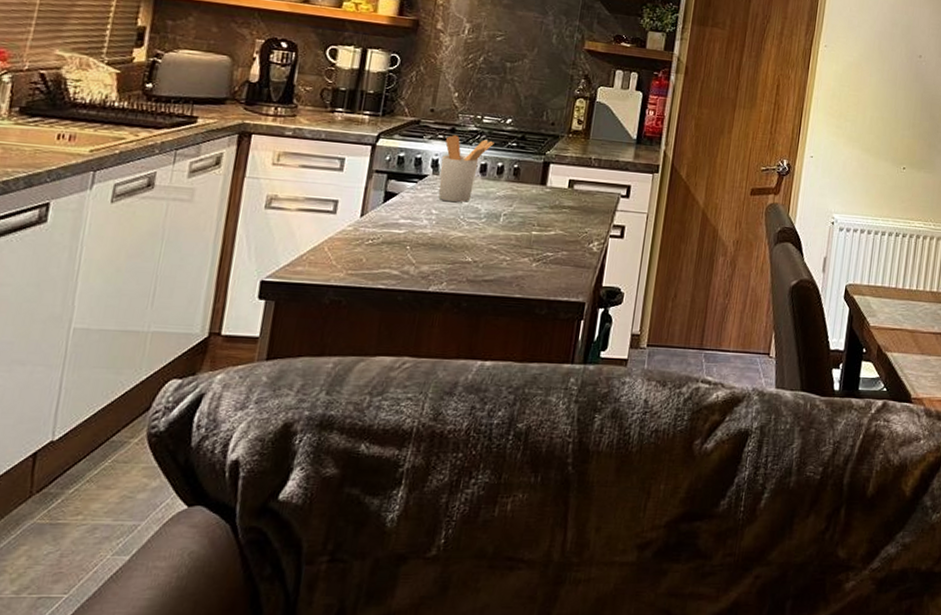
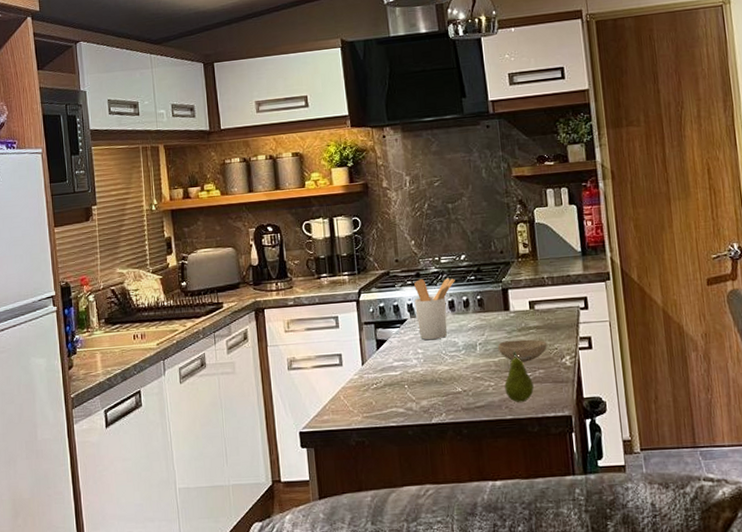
fruit: none [520,227,553,283] -> present [504,350,534,403]
bowl: none [524,216,578,242] -> present [498,339,547,362]

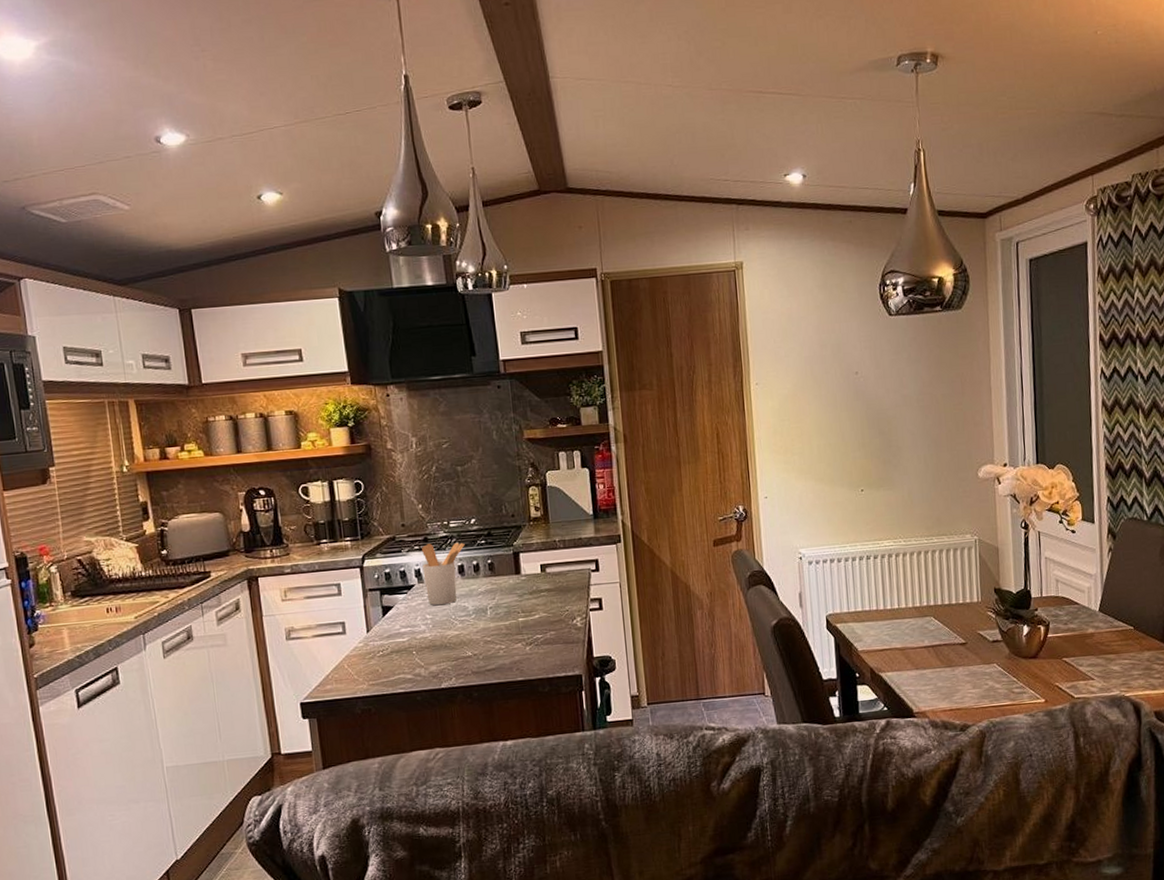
bowl: present [498,339,547,362] -> none [509,602,558,625]
fruit: present [504,350,534,403] -> none [515,613,545,665]

